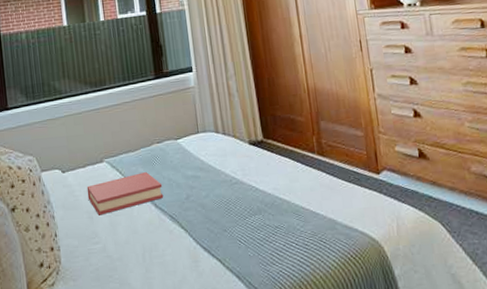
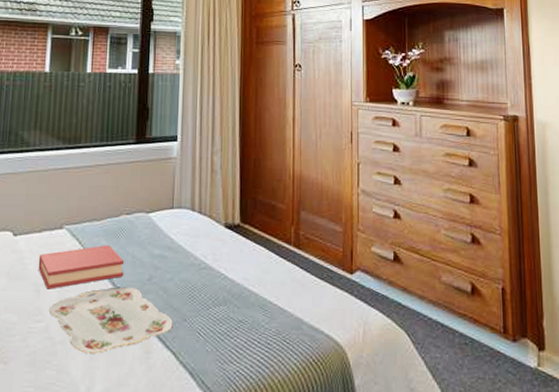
serving tray: none [103,206,215,267] -> present [48,286,173,353]

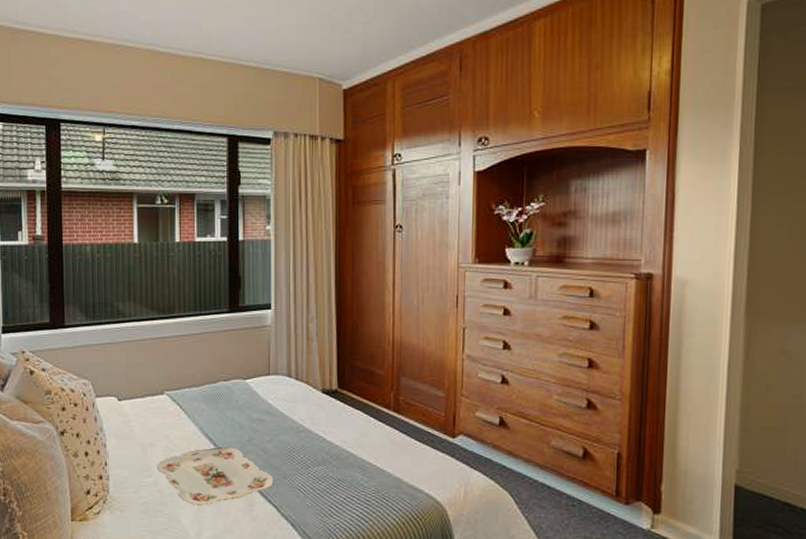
hardback book: present [38,245,125,289] -> none [143,410,225,449]

